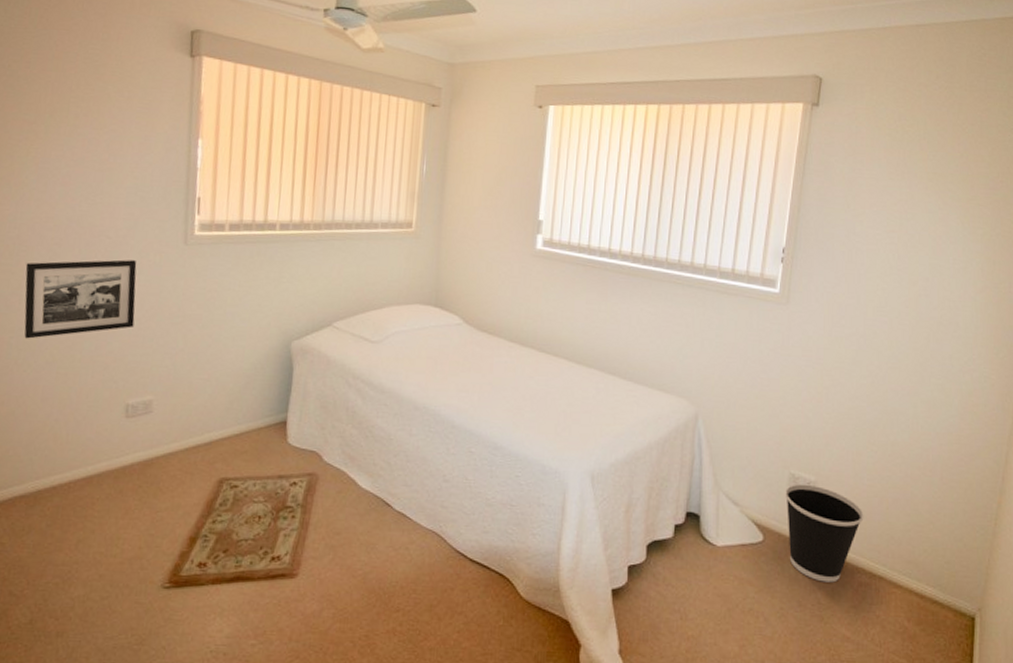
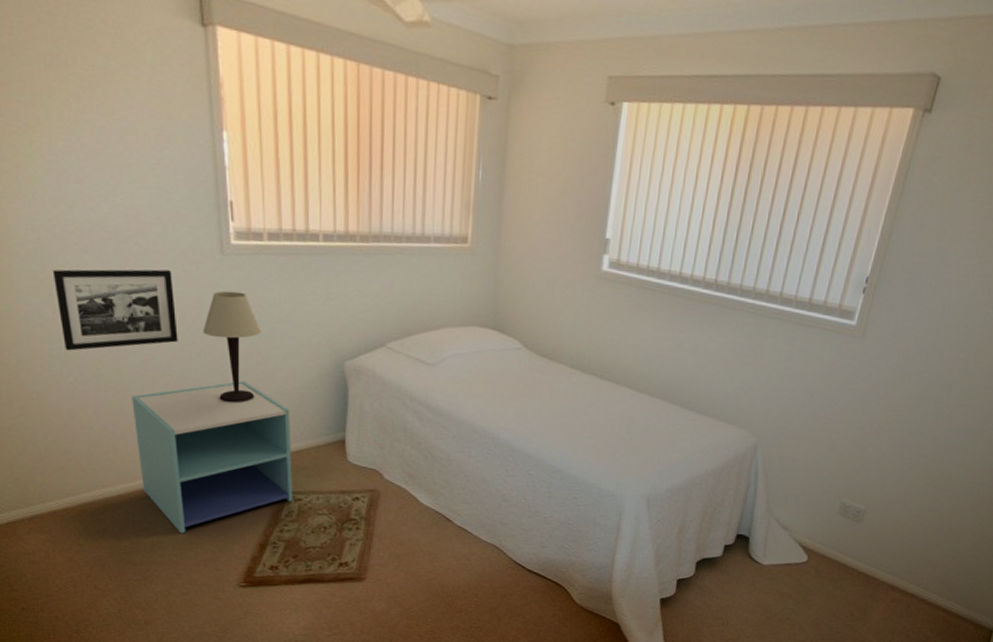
nightstand: none [77,364,235,529] -> present [132,381,293,534]
table lamp: none [158,277,215,386] -> present [202,290,261,403]
wastebasket: present [785,484,864,583] -> none [830,512,907,599]

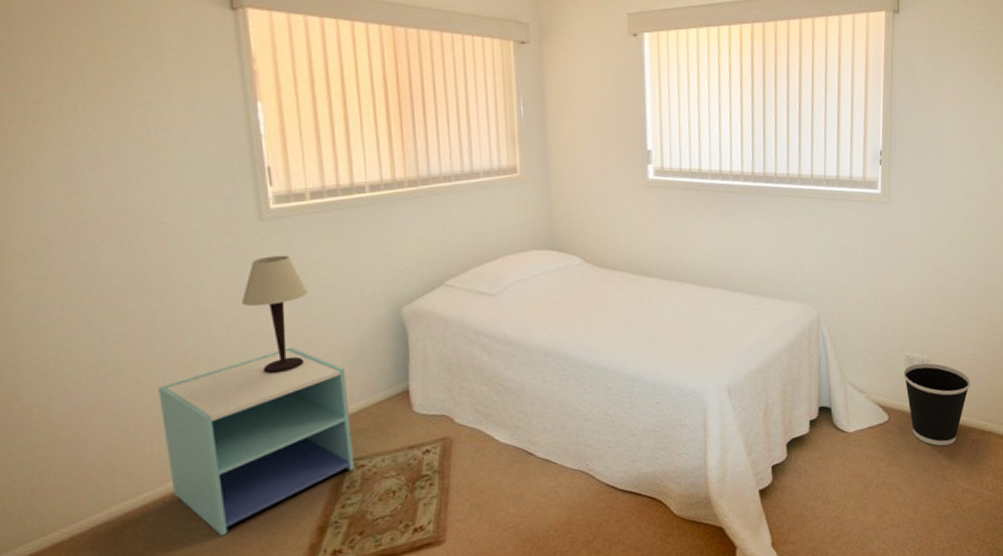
picture frame: present [52,269,178,351] -> none [62,245,213,350]
wastebasket: none [830,512,907,599] -> present [903,363,971,446]

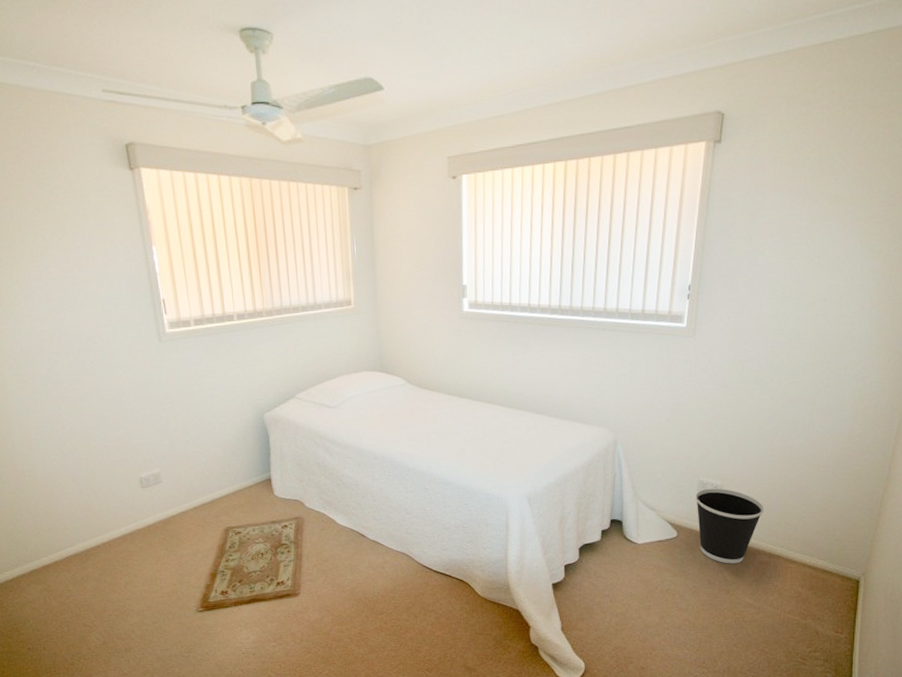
nightstand: present [159,347,355,537] -> none [100,440,234,573]
table lamp: present [241,255,308,374] -> none [150,369,196,460]

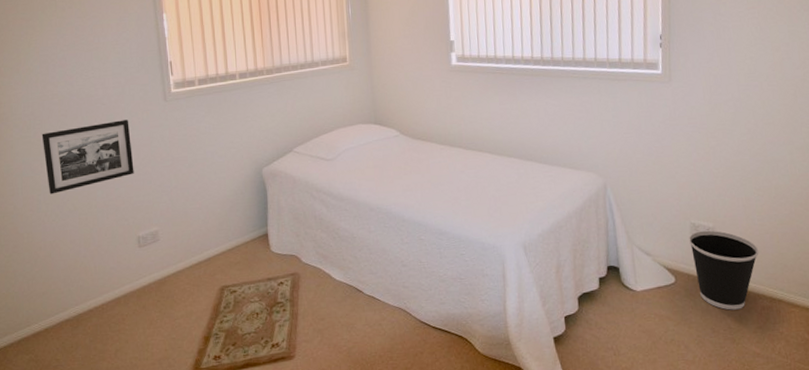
picture frame: none [33,360,132,434] -> present [41,120,134,194]

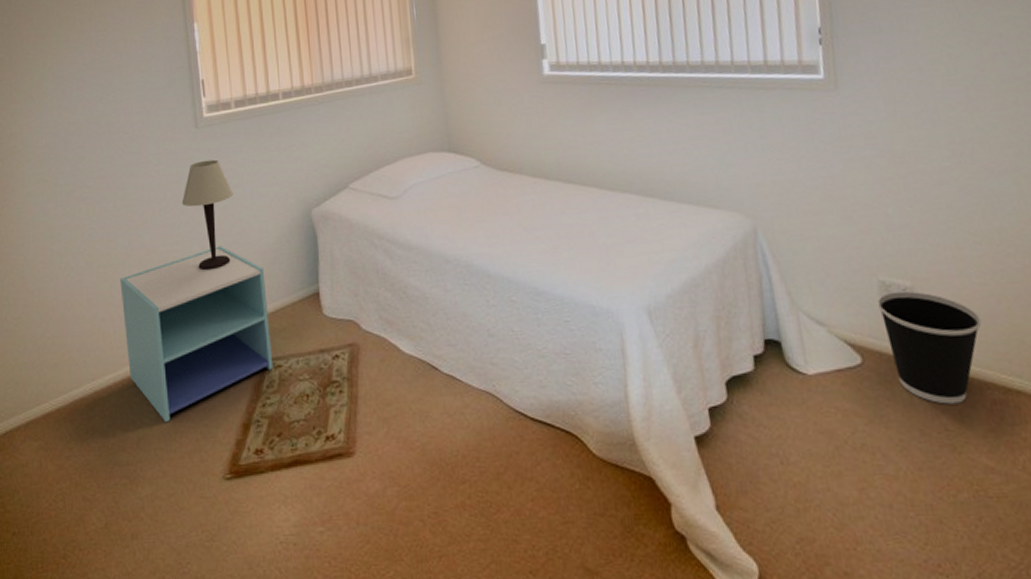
picture frame: present [41,120,134,194] -> none [56,151,160,243]
nightstand: none [99,197,230,338] -> present [120,246,274,423]
table lamp: none [152,127,197,217] -> present [181,159,234,271]

